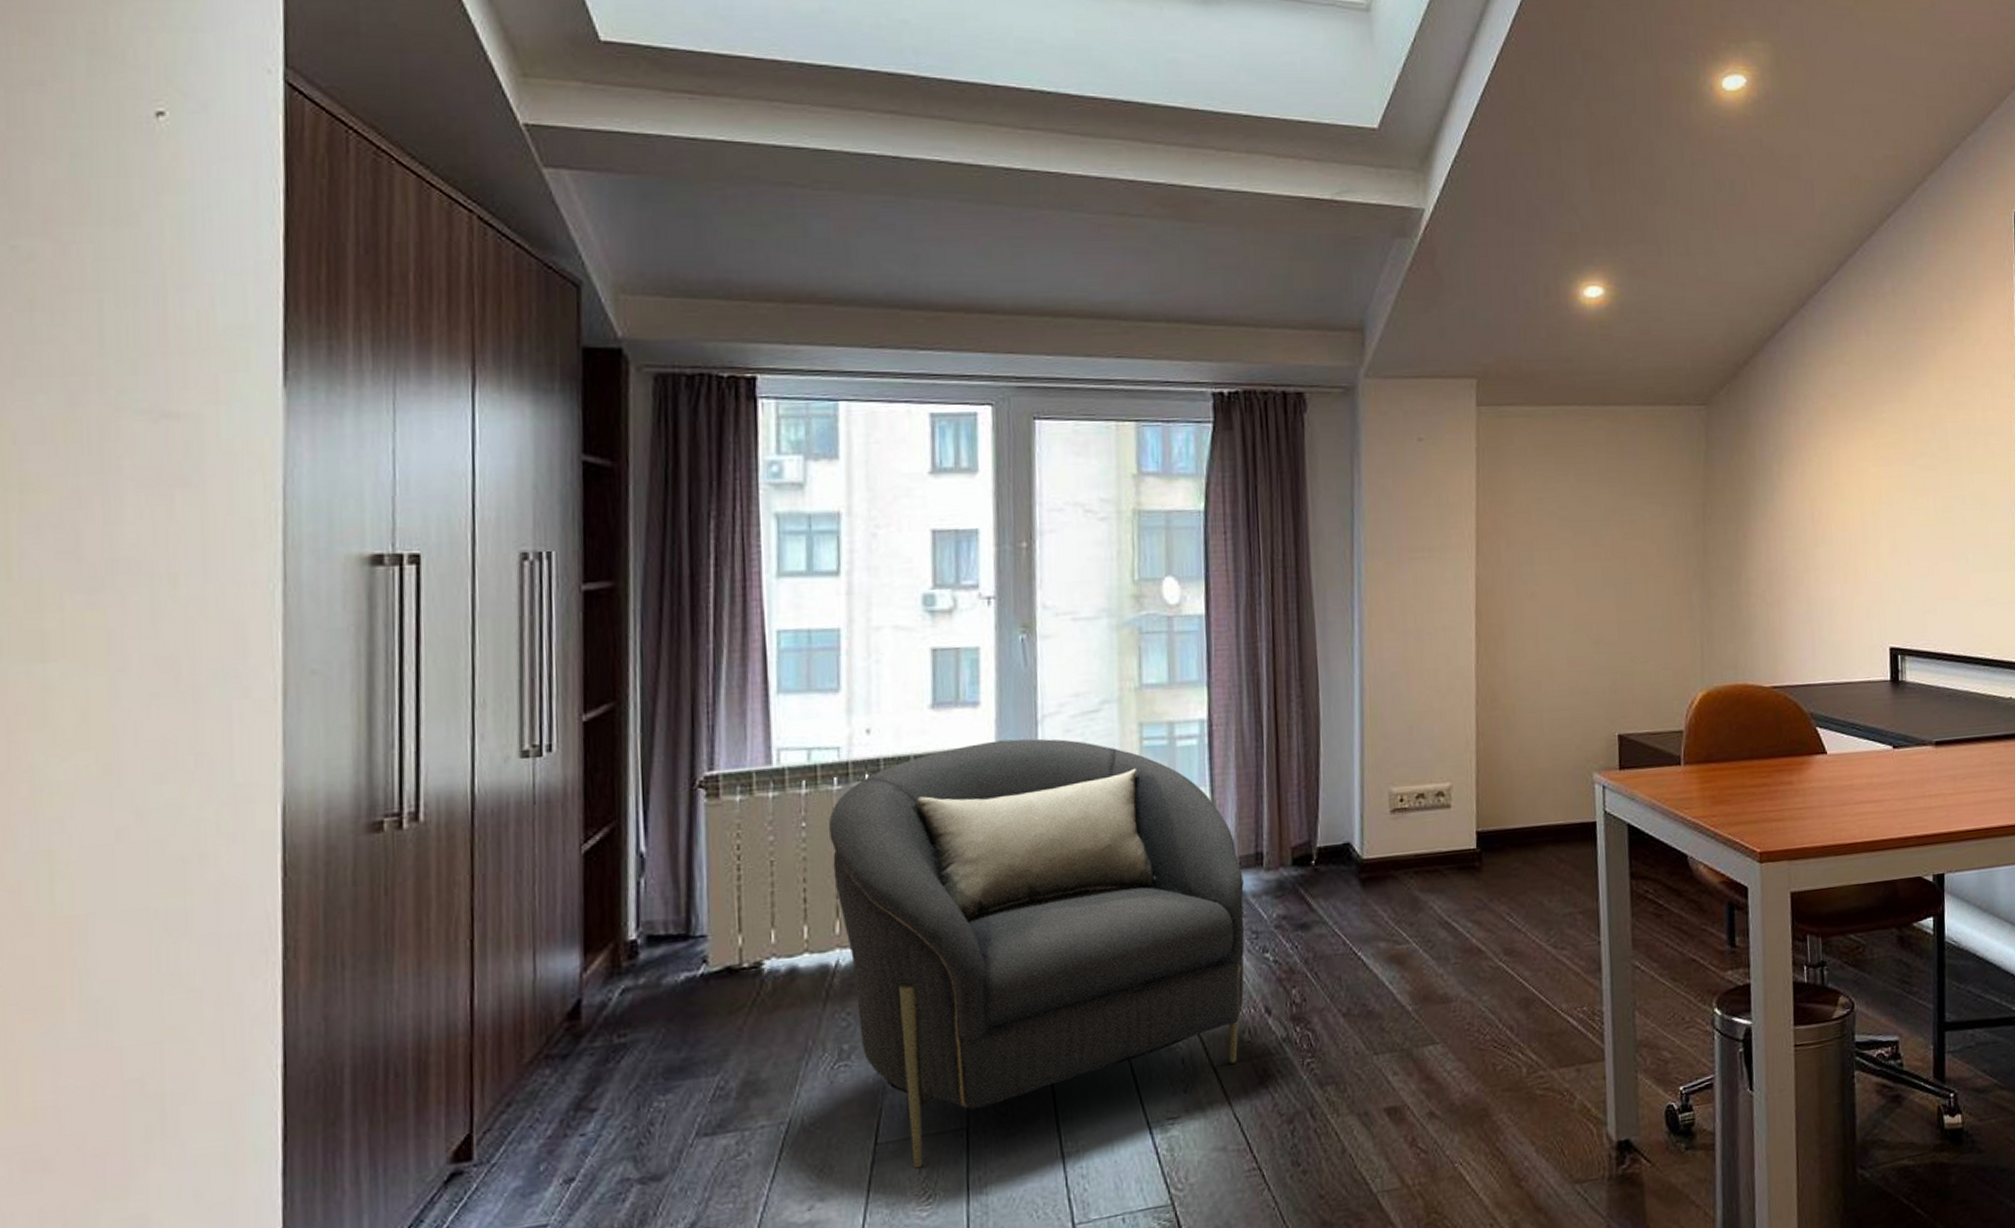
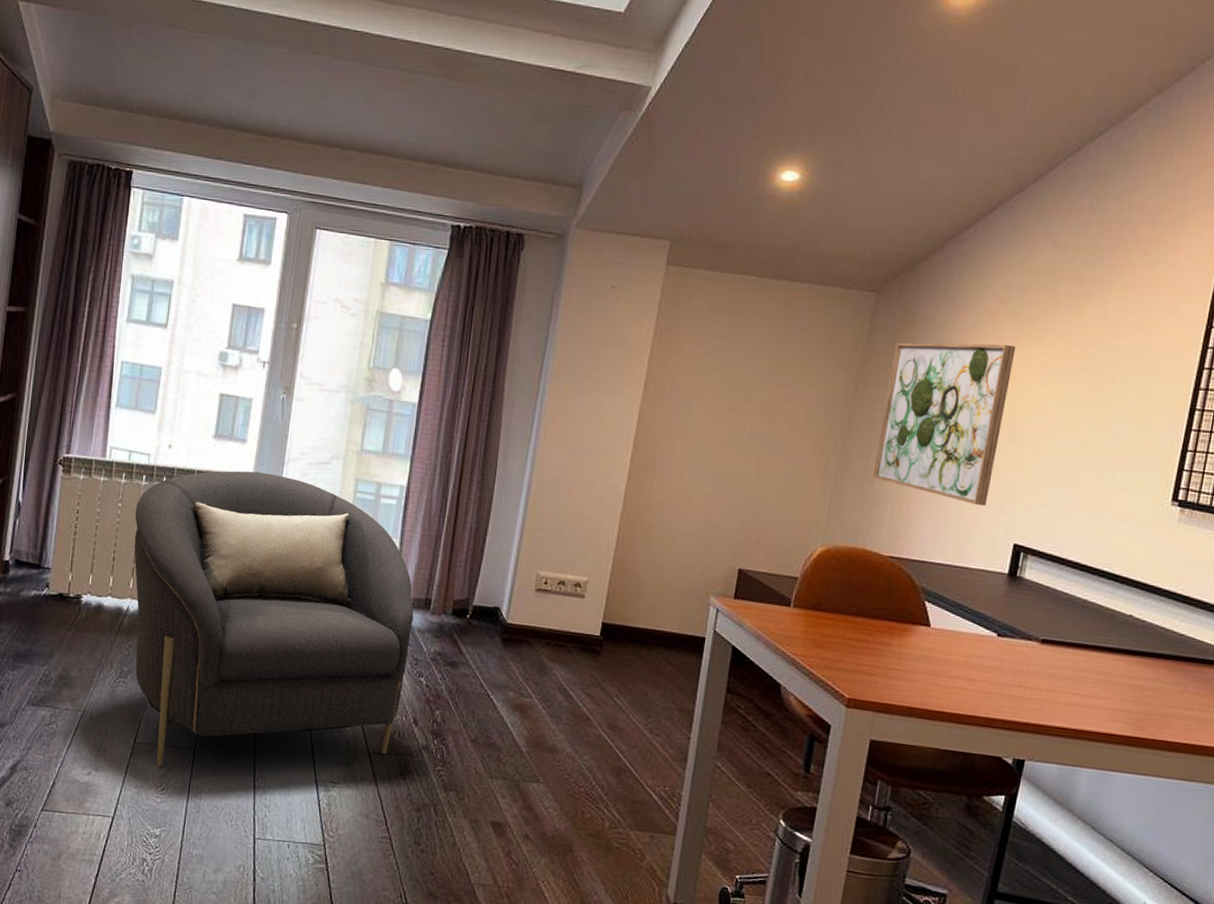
wall art: none [1735,441,1856,614] -> present [872,342,1016,506]

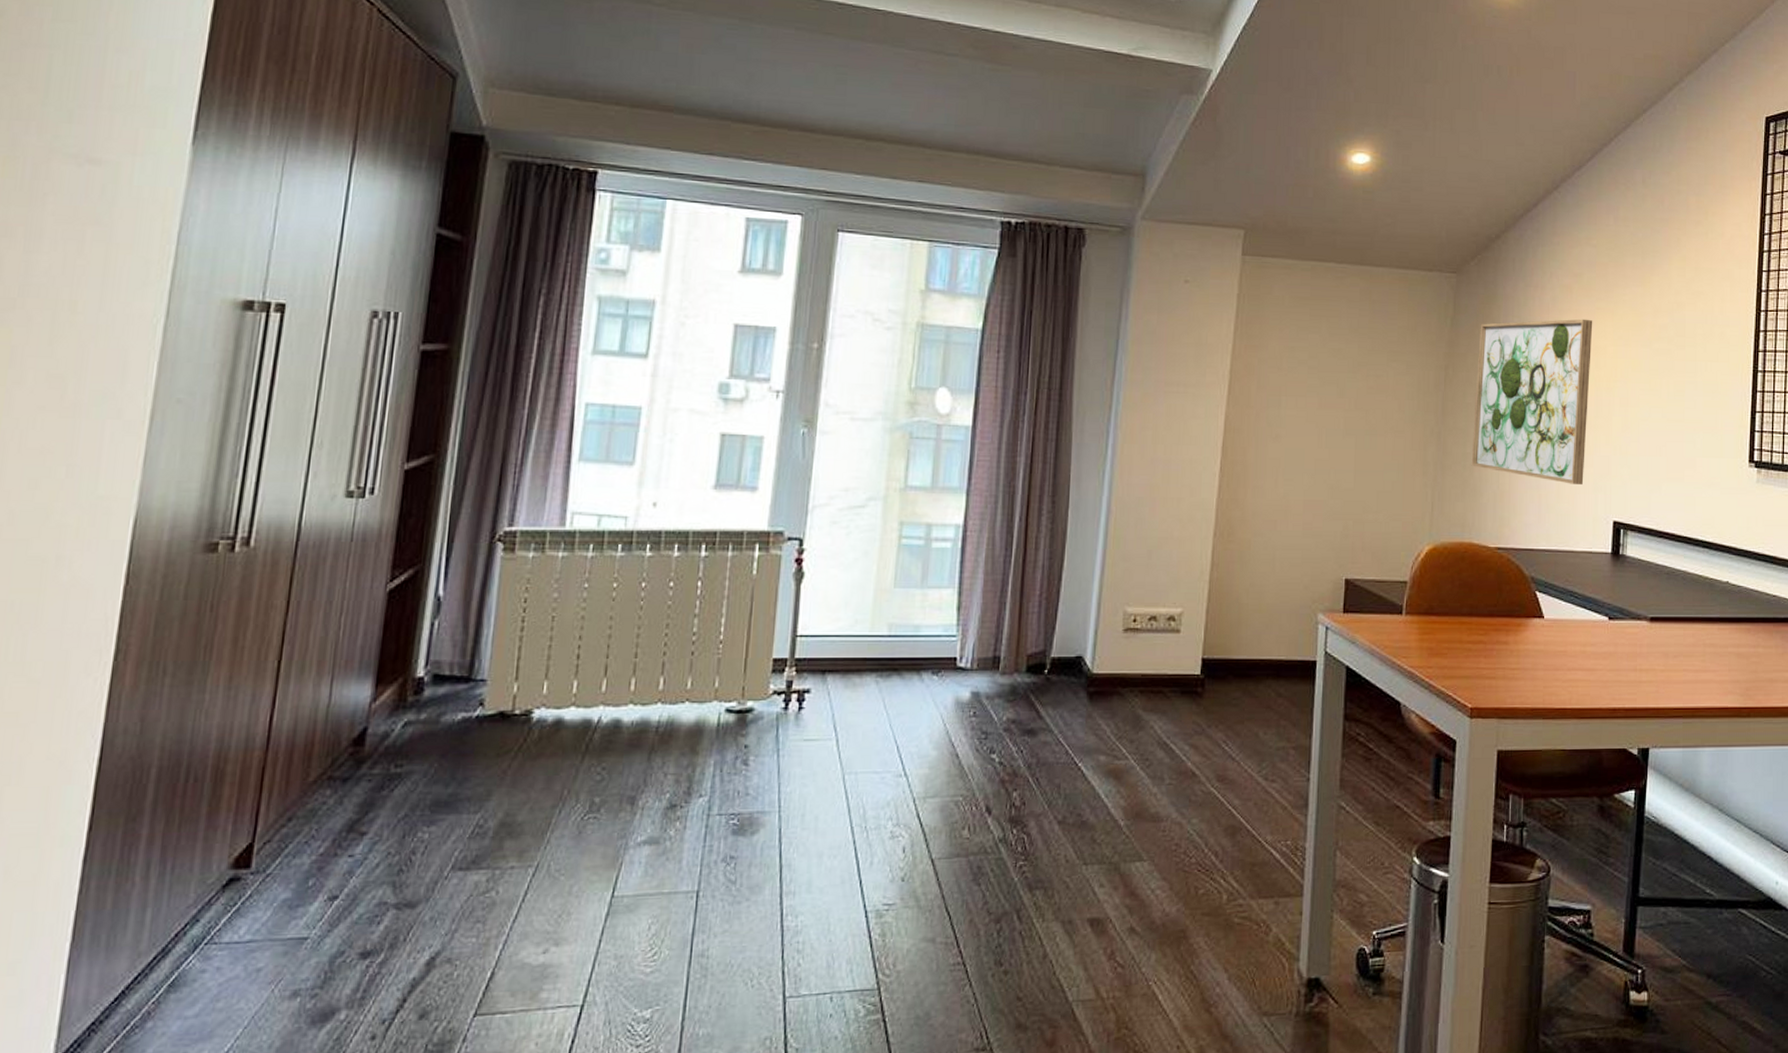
armchair: present [134,471,414,767] -> none [607,525,980,925]

